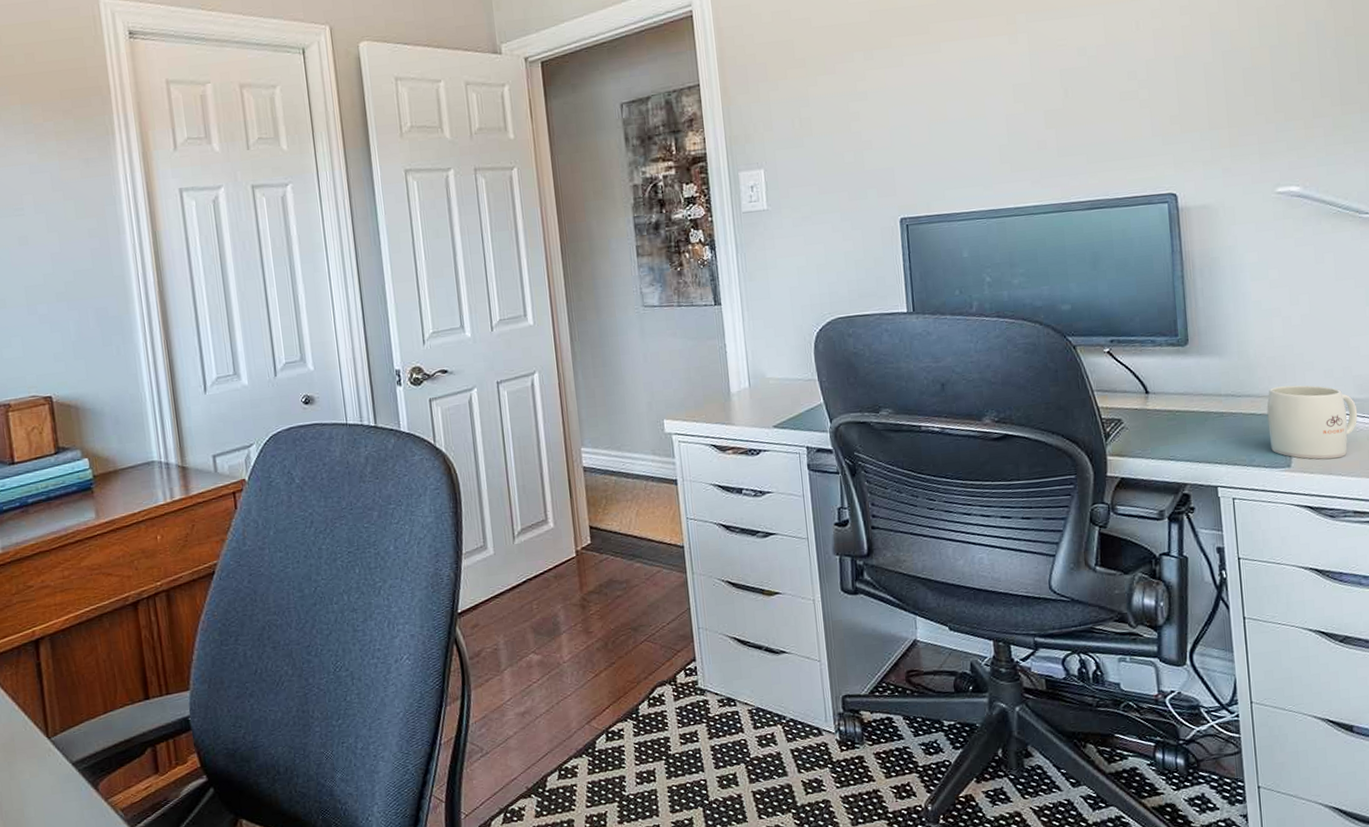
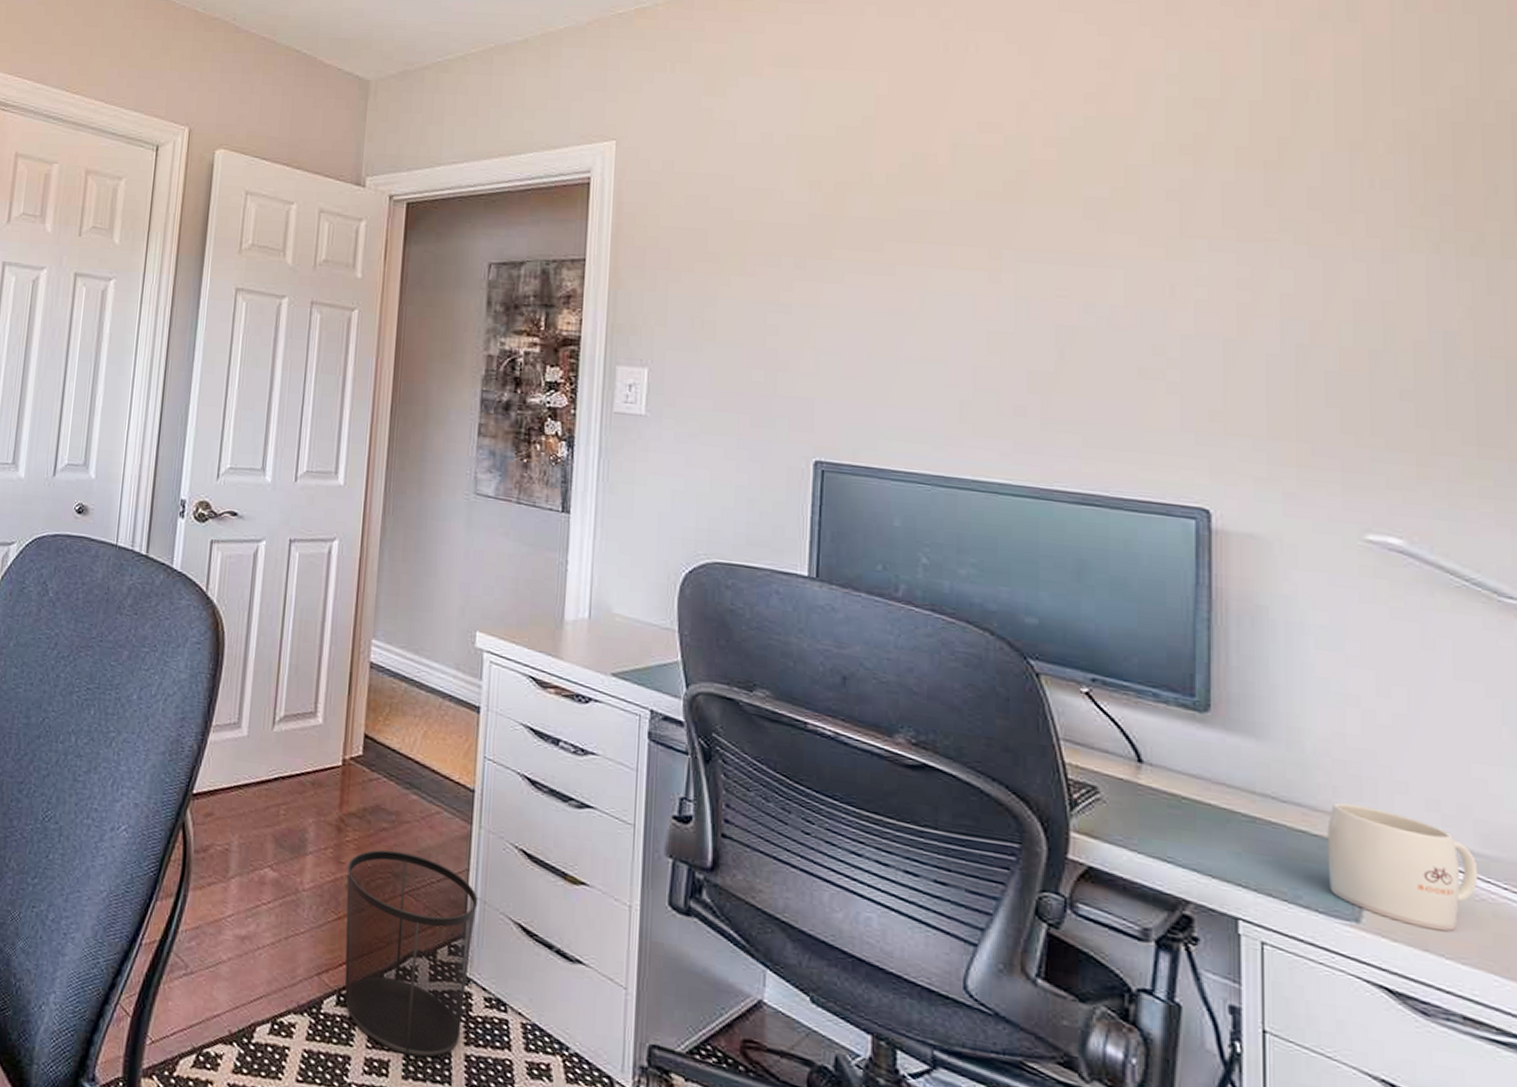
waste bin: none [595,609,705,762] -> present [344,849,478,1059]

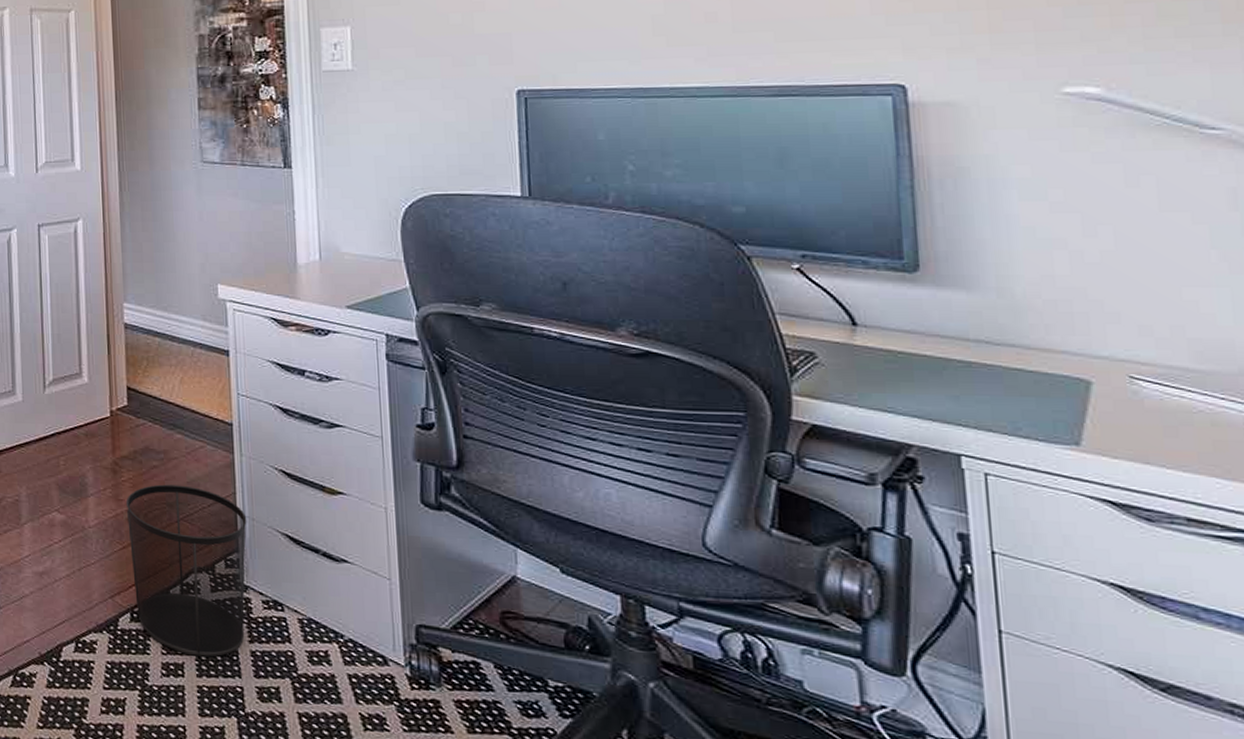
mug: present [1327,802,1479,932] -> none [1042,339,1196,444]

